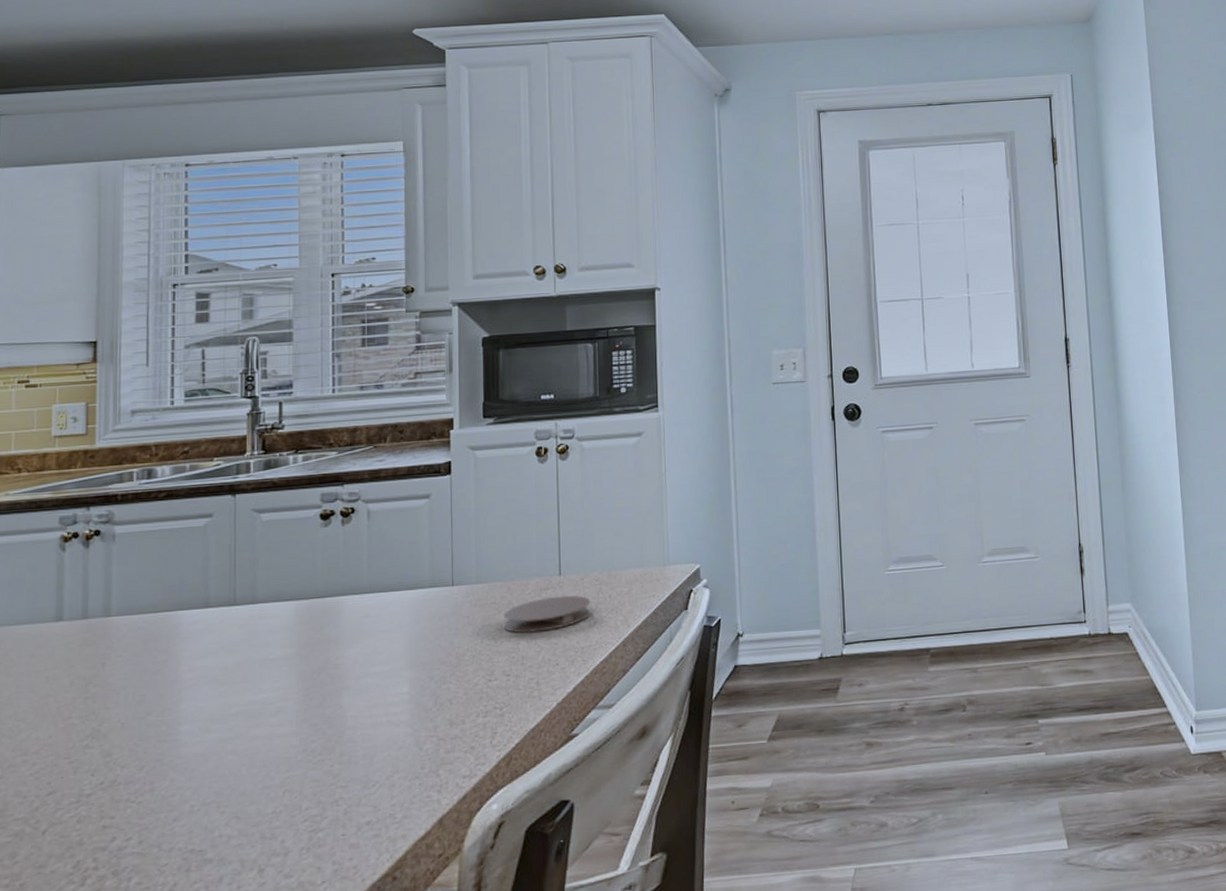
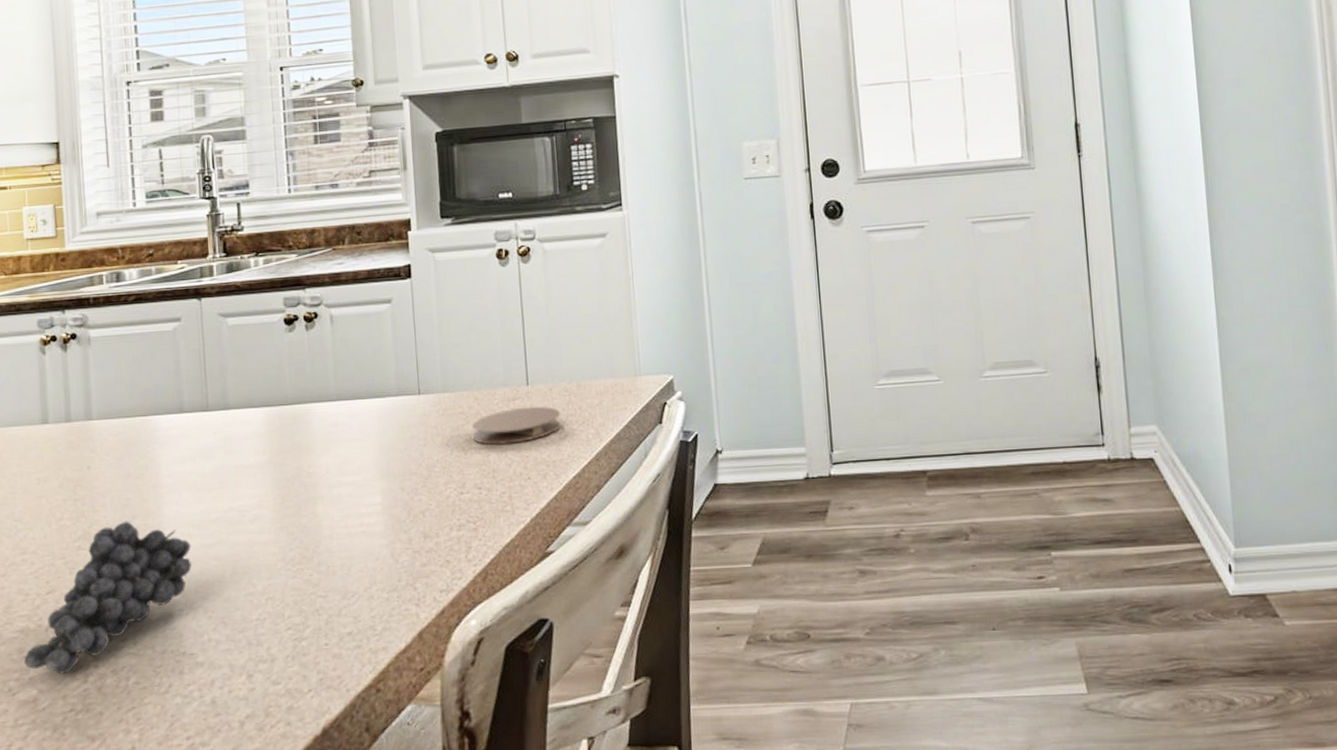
fruit: none [16,717,208,878] -> present [24,521,191,674]

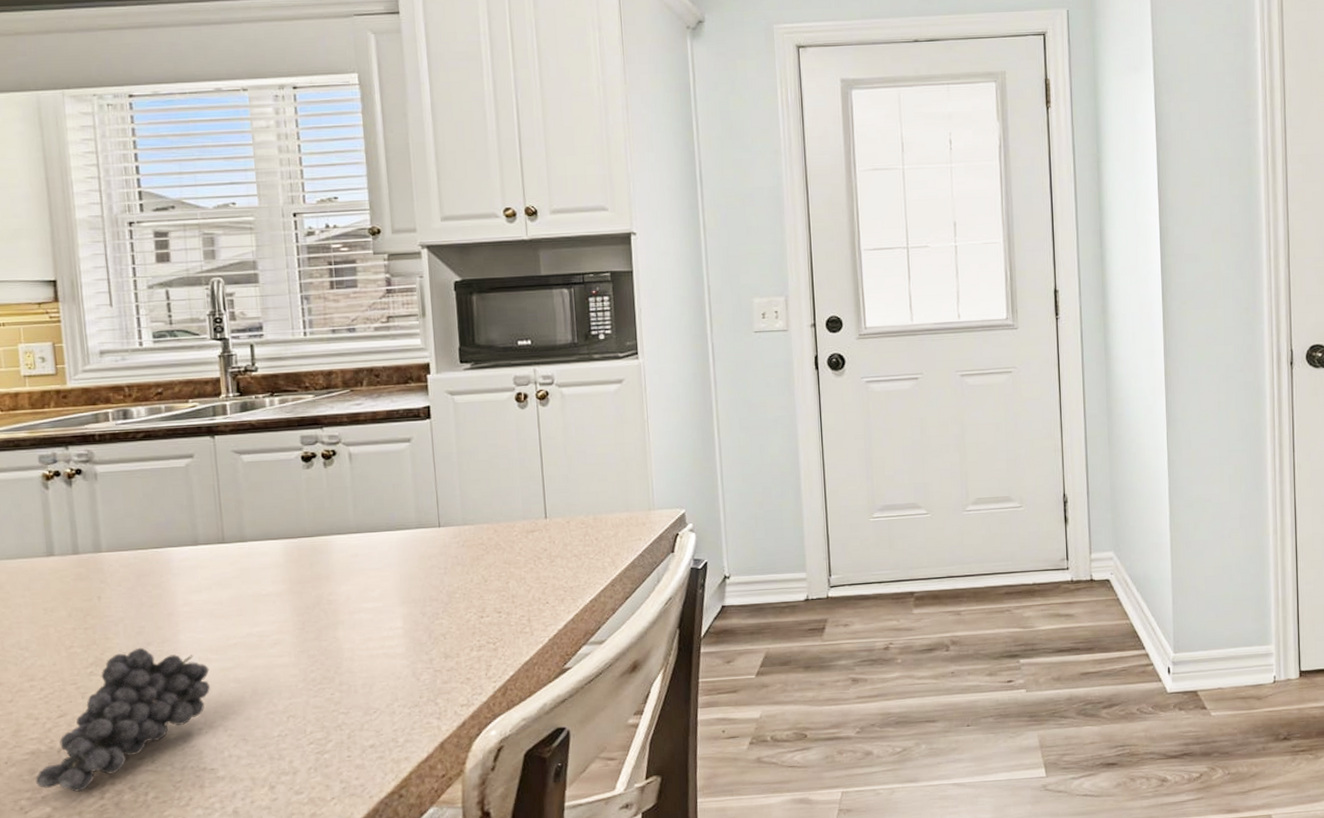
coaster: present [471,406,562,445] -> none [491,537,579,573]

